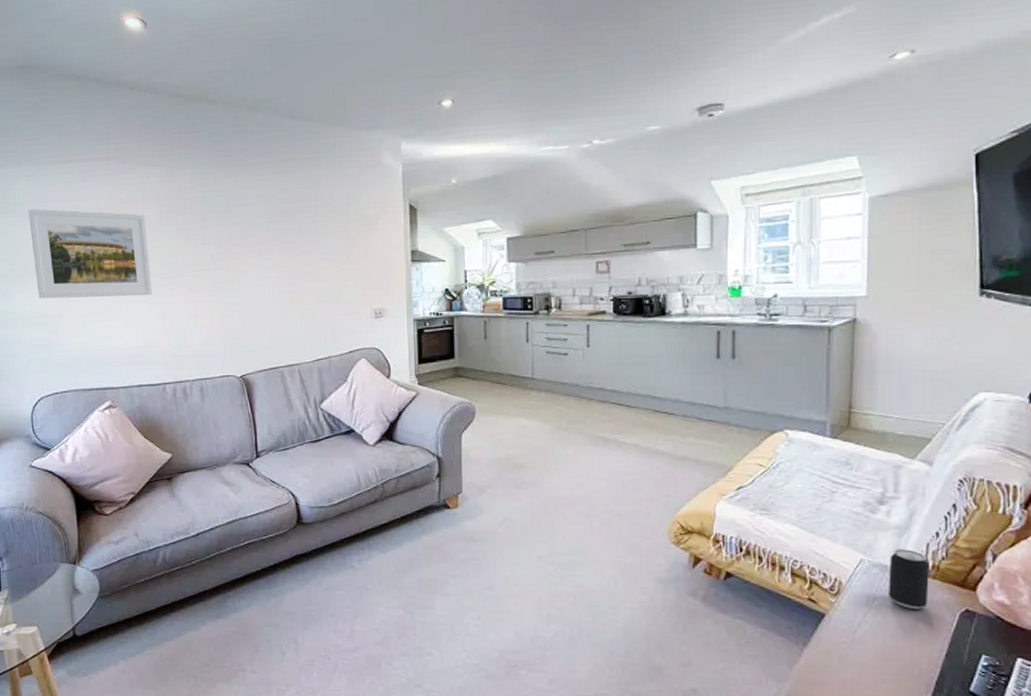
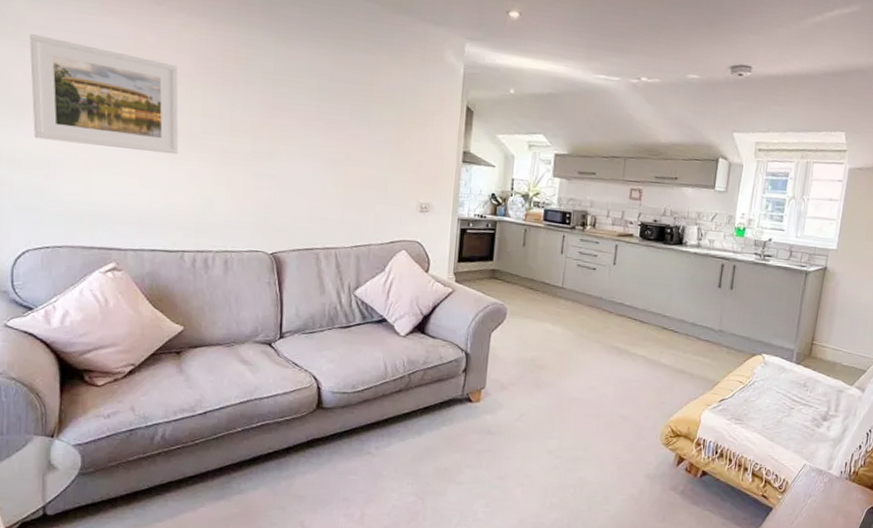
beverage can: present [889,549,929,609] -> none [820,457,852,506]

